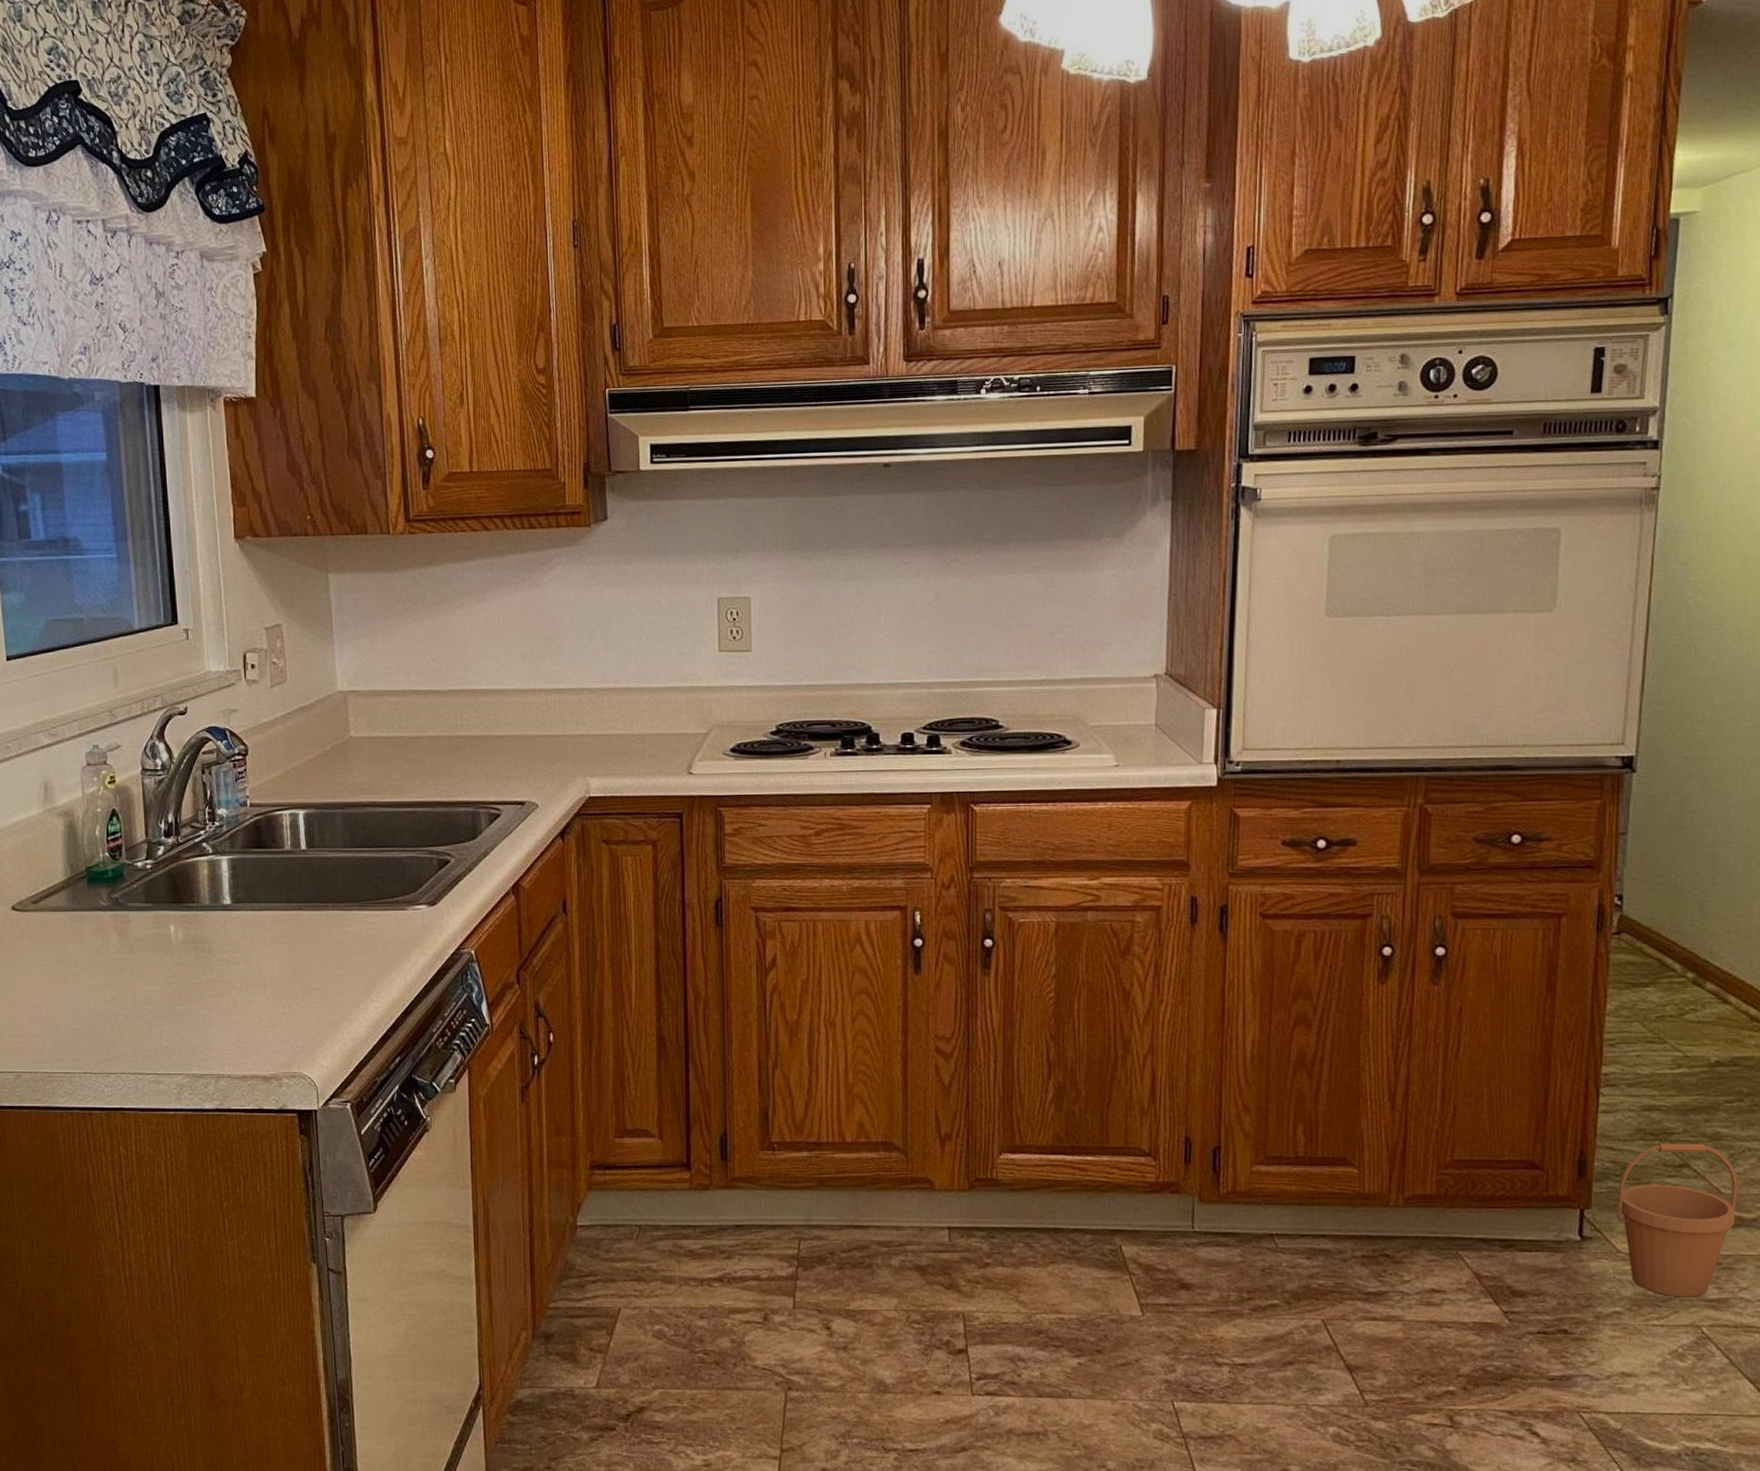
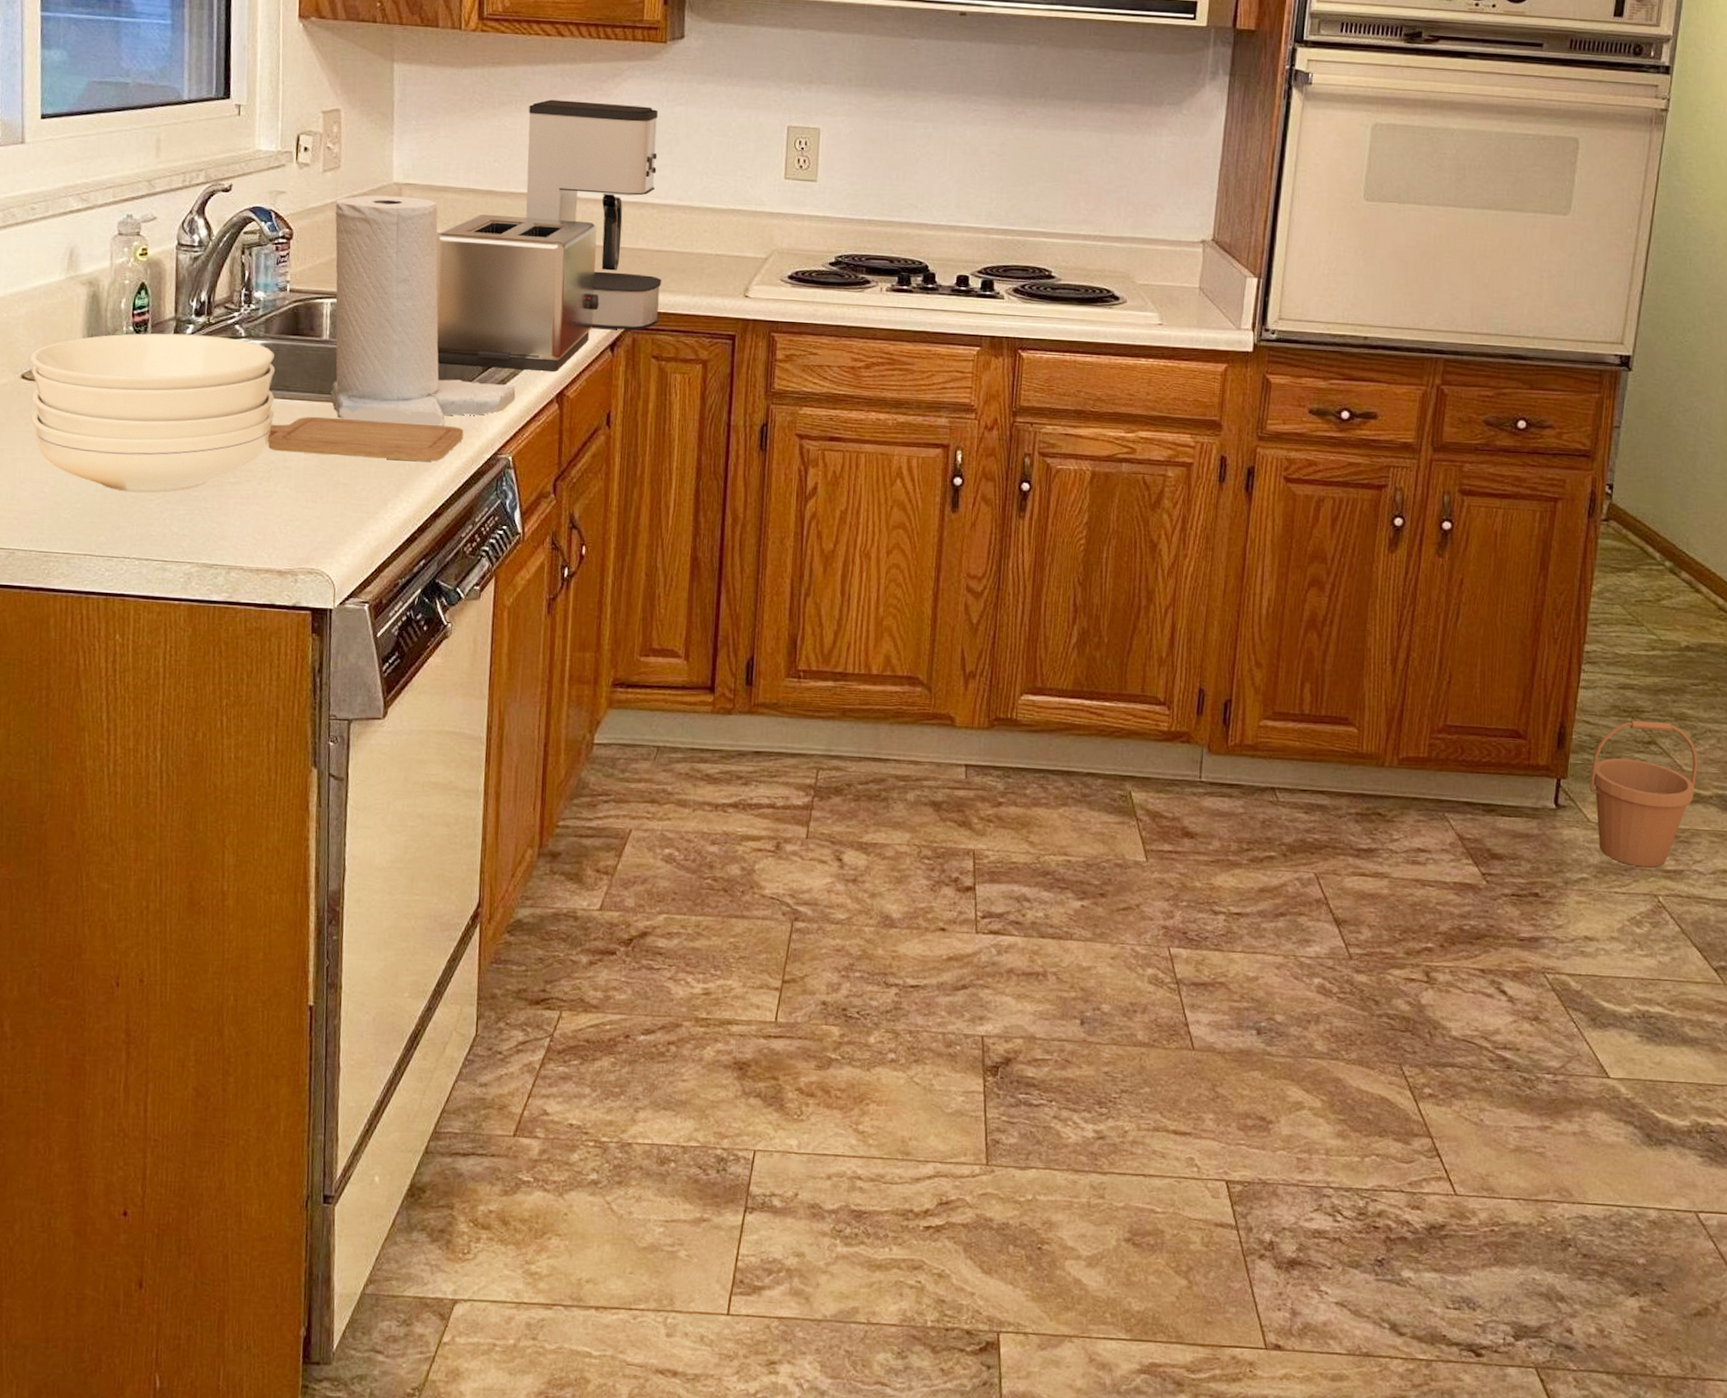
bowl: none [18,855,246,1011] -> present [30,333,276,493]
chopping board: none [243,924,426,962] -> present [268,416,464,461]
paper towel: none [285,703,473,927] -> present [330,195,516,427]
toaster: none [383,712,547,866] -> present [436,214,600,373]
coffee maker: none [461,592,606,817] -> present [526,99,662,330]

